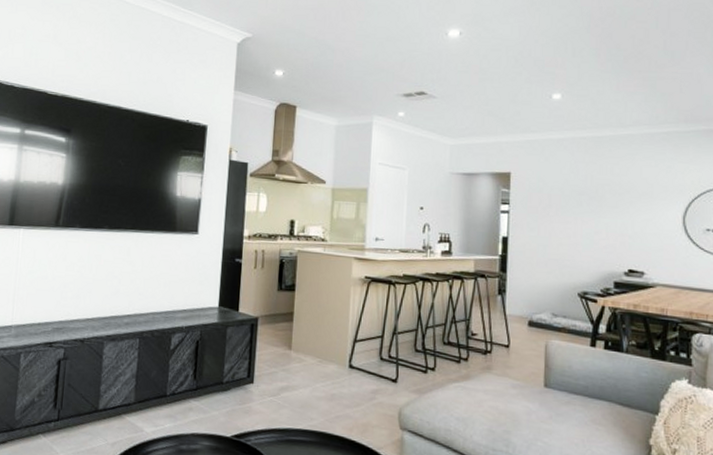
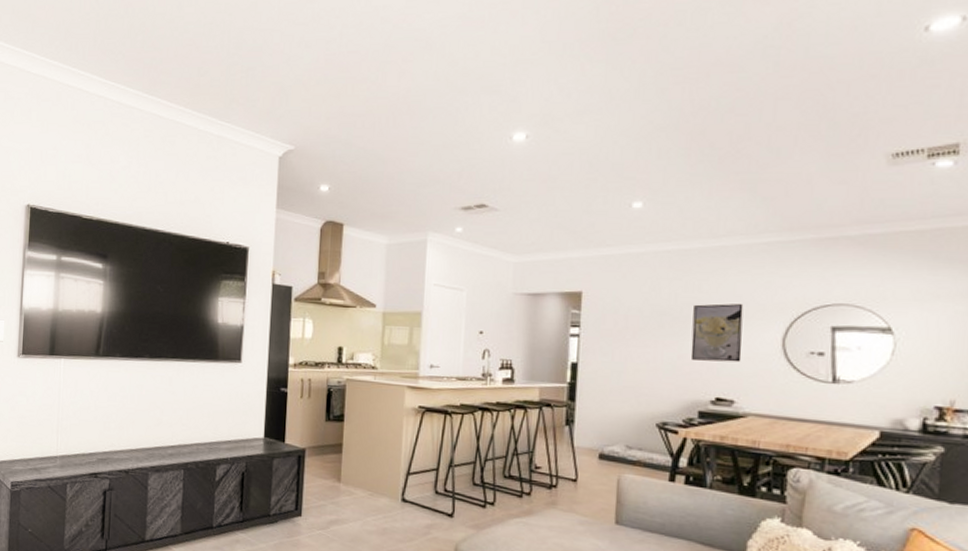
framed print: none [606,185,649,238] -> present [690,303,744,362]

